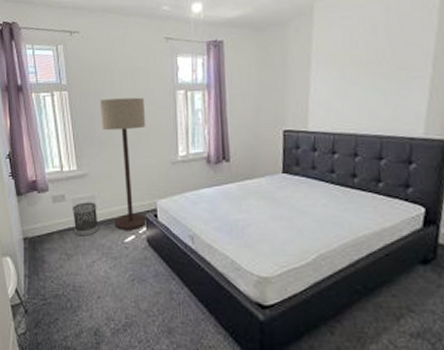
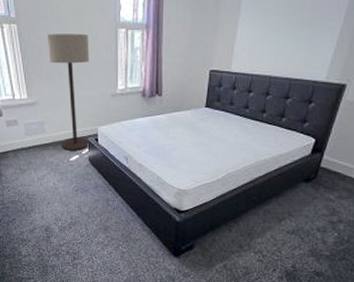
wastebasket: present [73,202,99,236] -> none [25,126,48,155]

